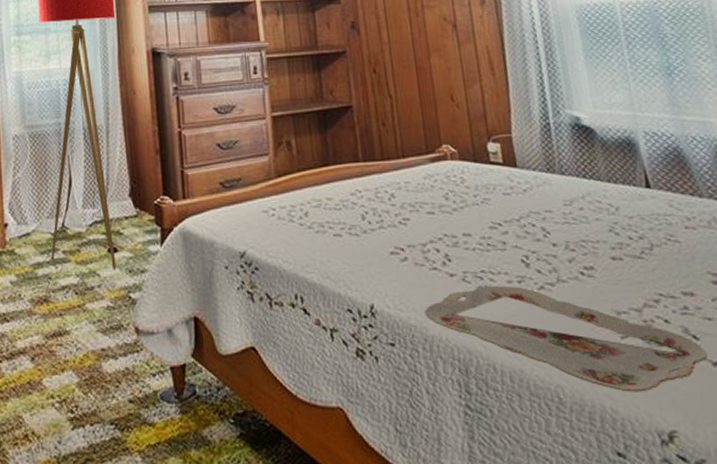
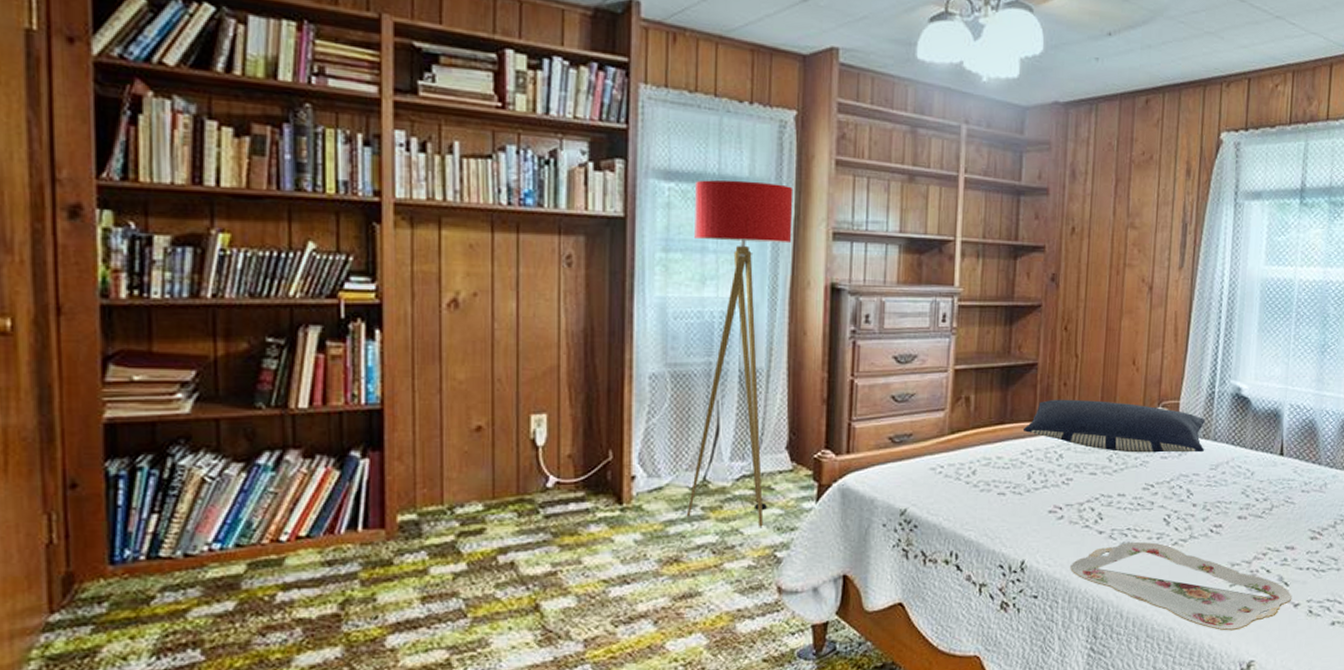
pillow: none [348,138,552,190] -> present [1022,399,1205,453]

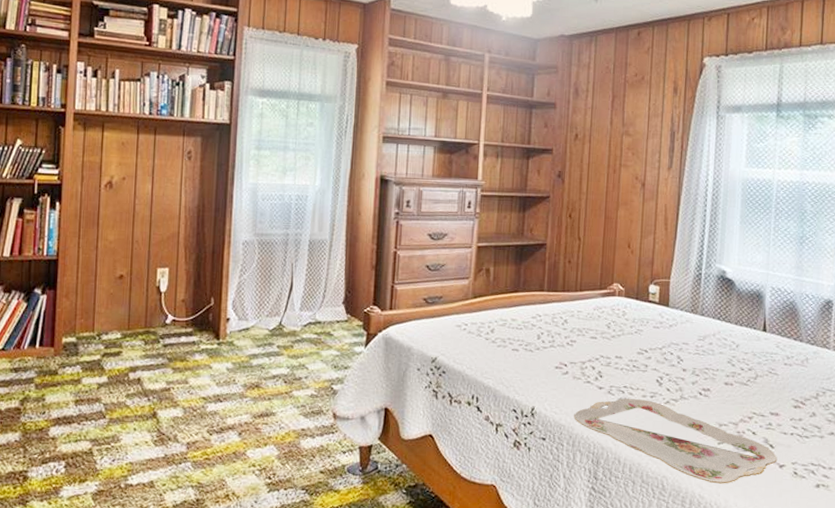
floor lamp: present [686,180,794,527] -> none [266,96,354,364]
pillow: present [1022,399,1205,453] -> none [533,273,693,325]

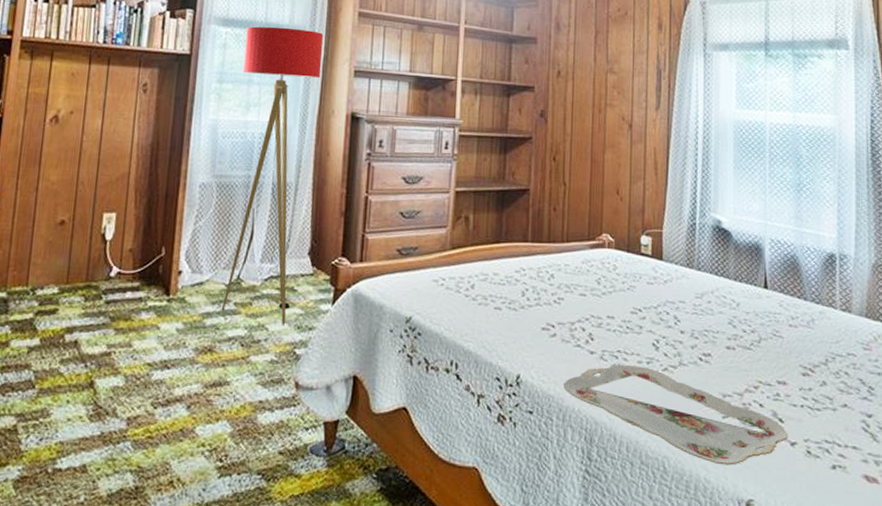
floor lamp: none [266,96,354,364] -> present [221,26,324,325]

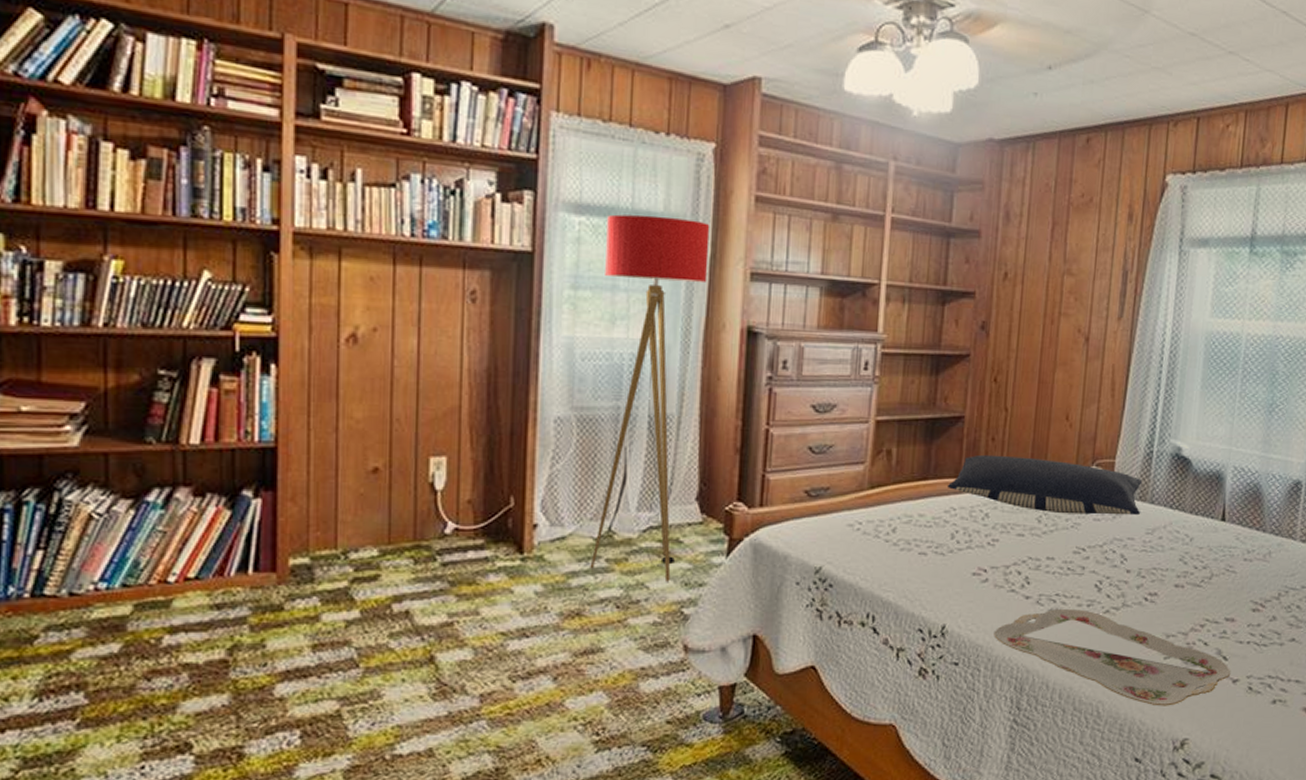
pillow: none [516,222,688,281] -> present [947,454,1142,516]

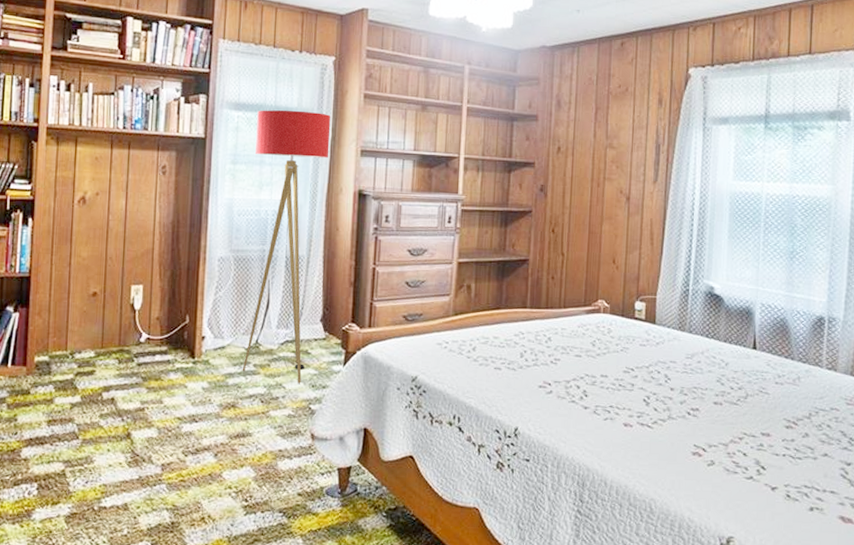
pillow: present [947,454,1142,516] -> none [516,290,680,343]
serving tray: present [994,609,1231,706] -> none [558,418,770,507]

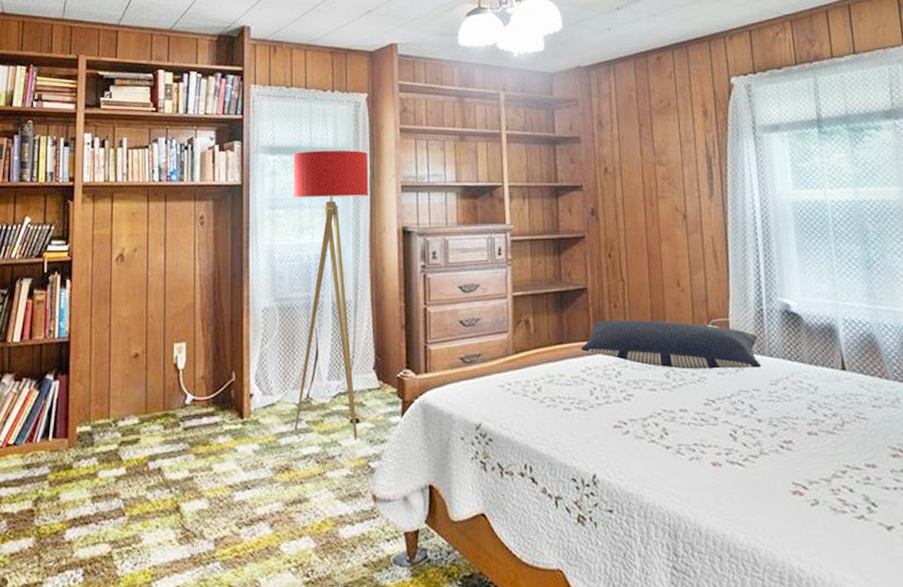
pillow: none [516,290,680,343] -> present [580,319,761,369]

